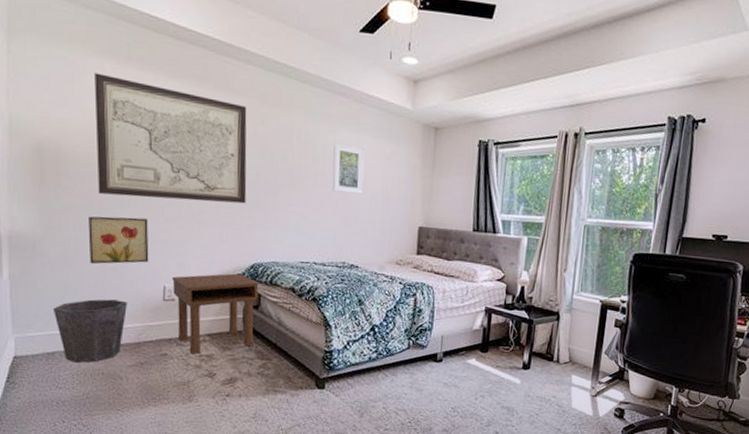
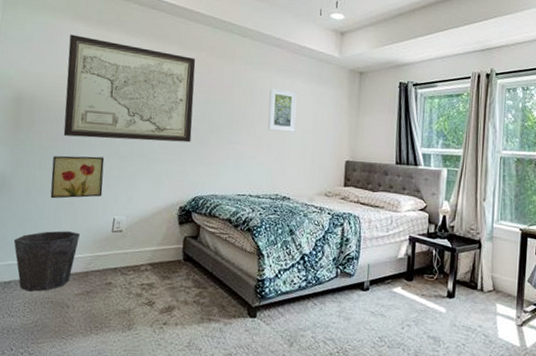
nightstand: present [172,273,259,355] -> none [121,206,199,284]

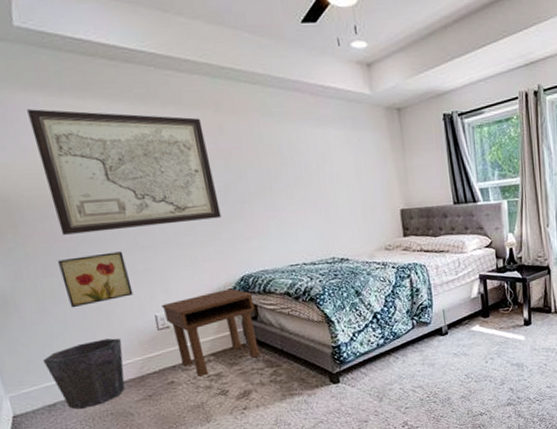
nightstand: none [121,206,199,284] -> present [162,288,260,378]
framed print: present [268,88,297,132] -> none [299,140,338,190]

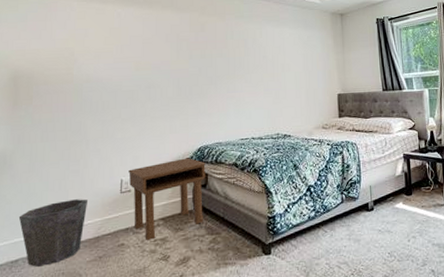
wall art: present [27,109,222,235] -> none [63,10,191,106]
wall art: present [58,251,134,308] -> none [54,122,108,170]

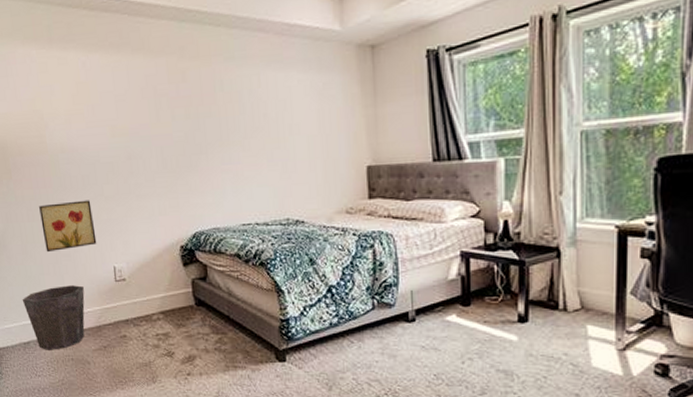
wall art: none [54,122,108,170] -> present [39,200,97,253]
nightstand: present [128,158,206,241] -> none [120,245,206,335]

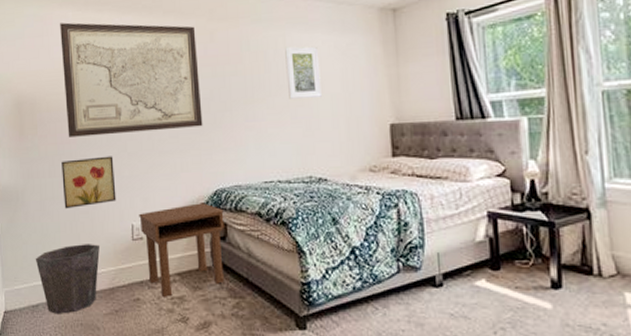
wall art: none [24,61,179,182] -> present [60,22,203,137]
nightstand: none [120,245,206,335] -> present [139,203,224,298]
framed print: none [260,86,298,141] -> present [285,46,321,99]

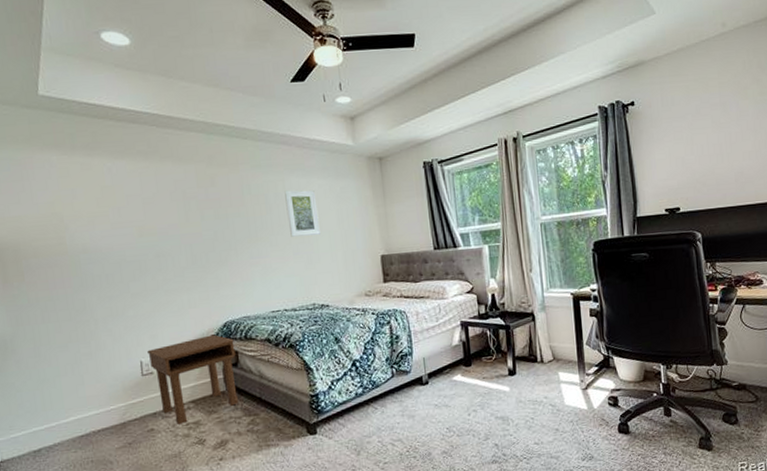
waste bin: present [35,244,100,314] -> none [32,383,108,456]
wall art: present [60,22,203,137] -> none [43,167,209,282]
wall art: present [61,156,116,209] -> none [56,298,122,353]

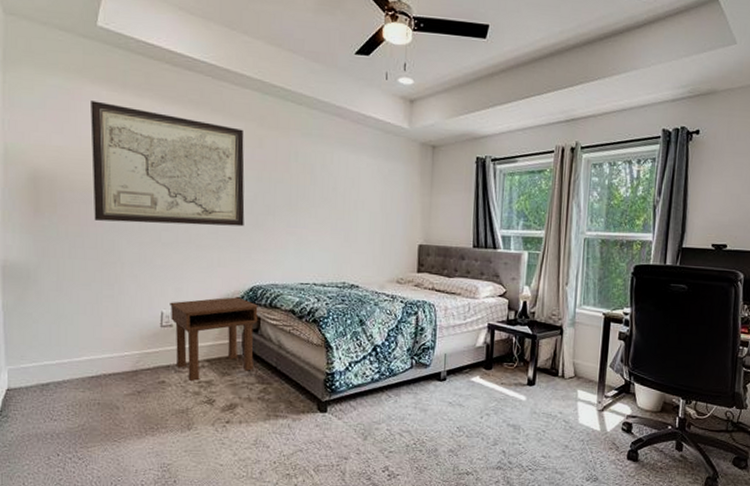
wall art: none [43,167,209,282] -> present [90,100,245,227]
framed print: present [284,190,320,237] -> none [330,164,363,214]

